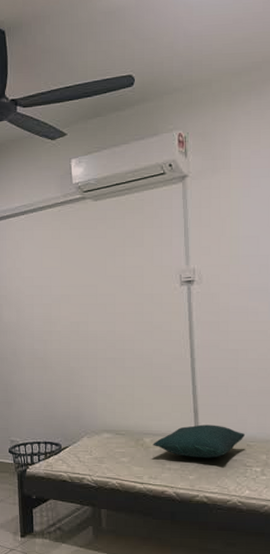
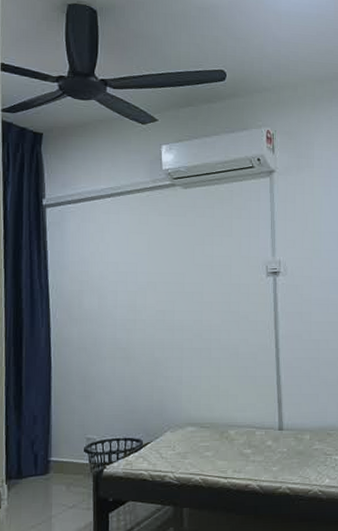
pillow: present [153,424,246,459] -> none [237,414,326,449]

